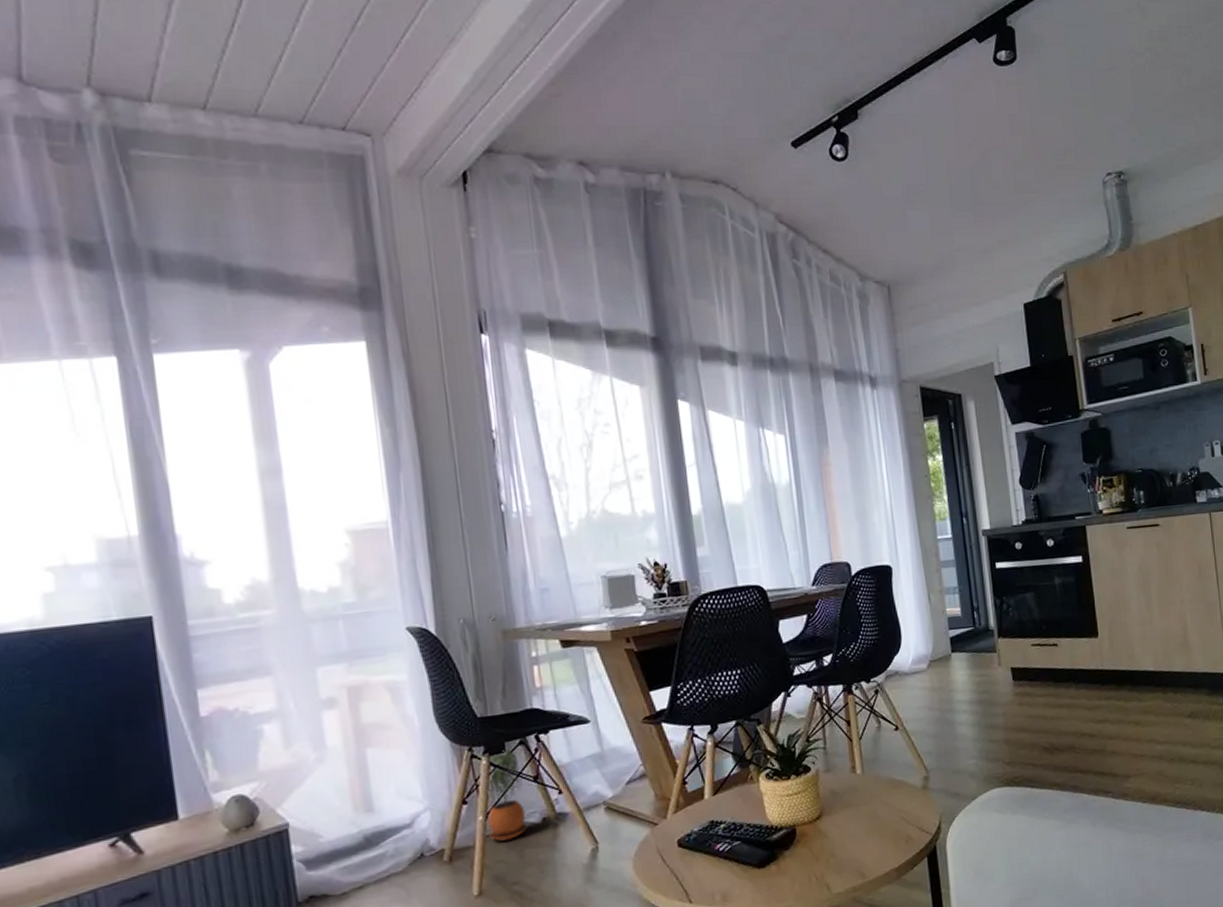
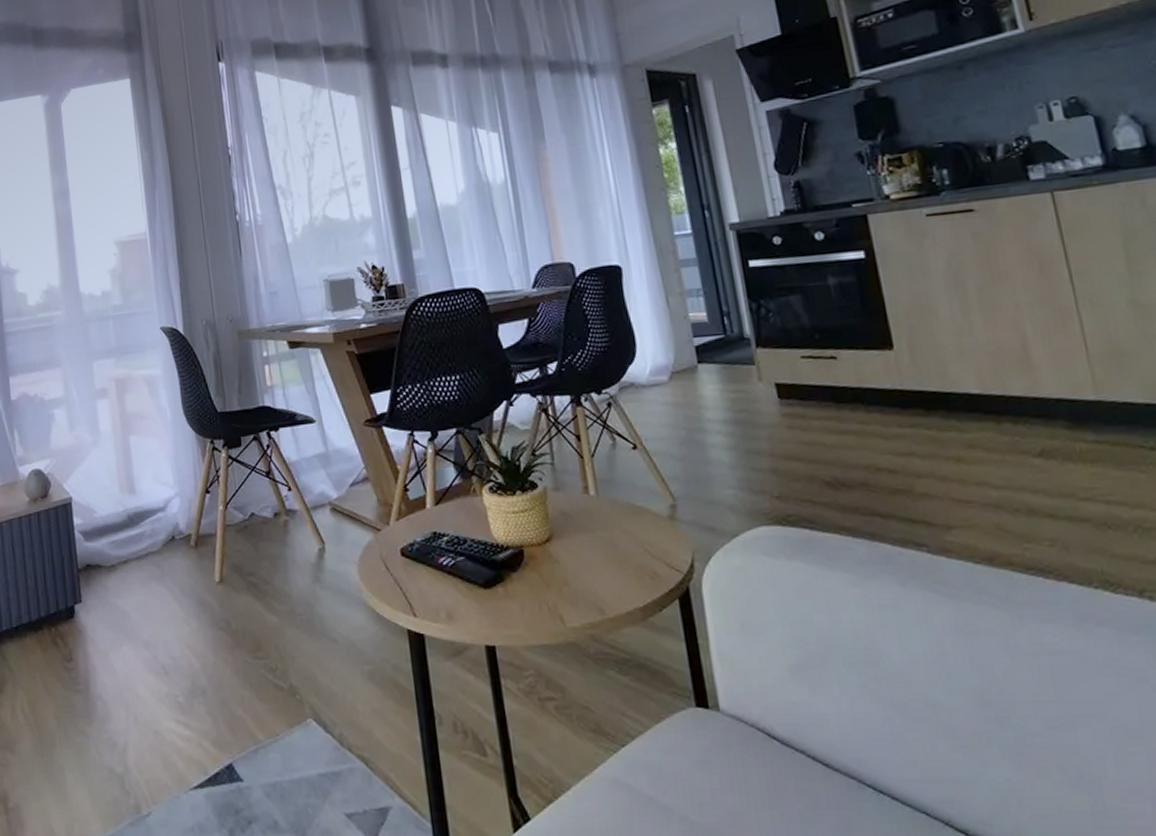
potted plant: present [486,748,527,841] -> none [226,443,261,532]

